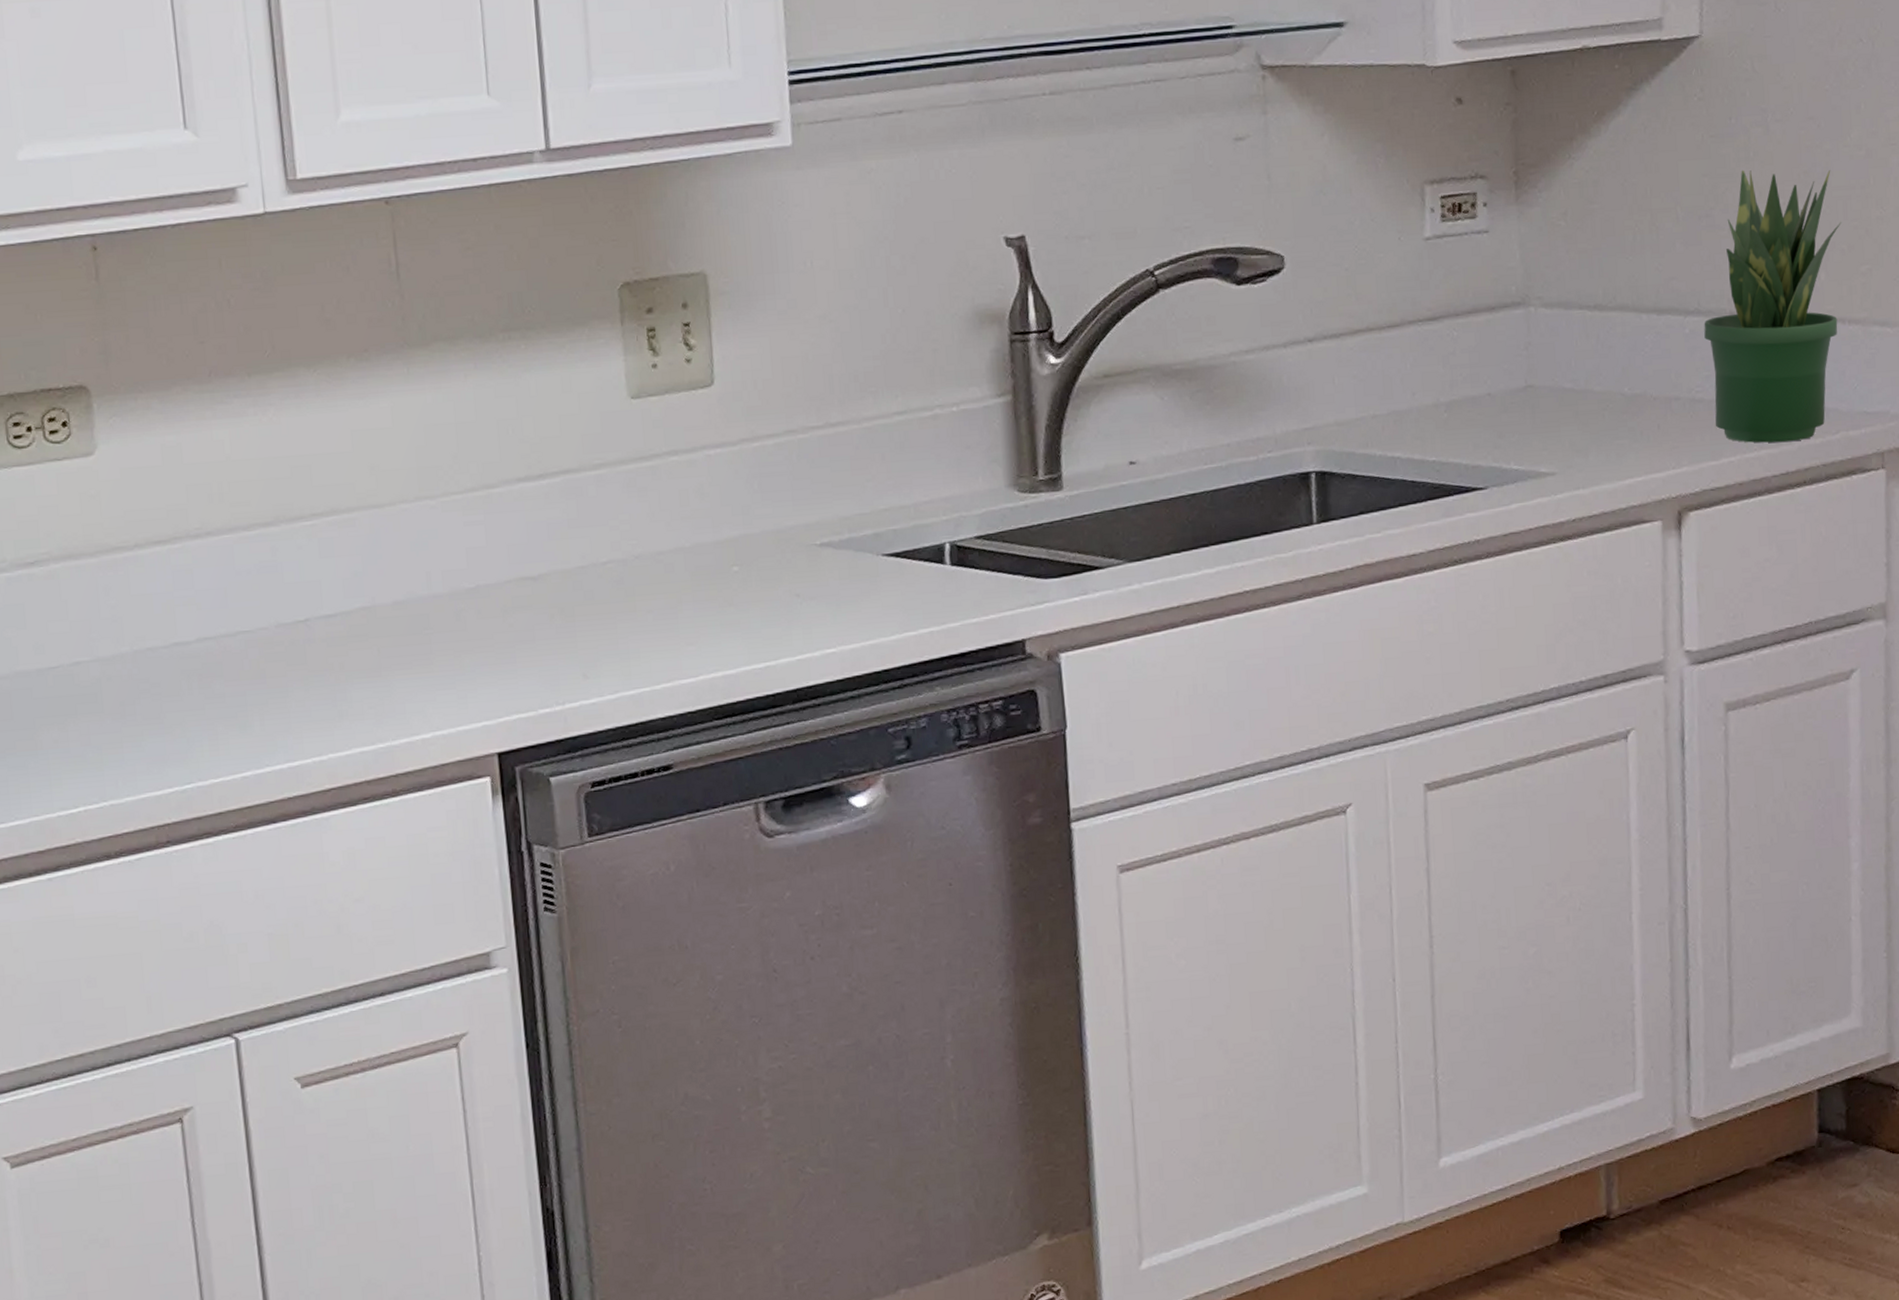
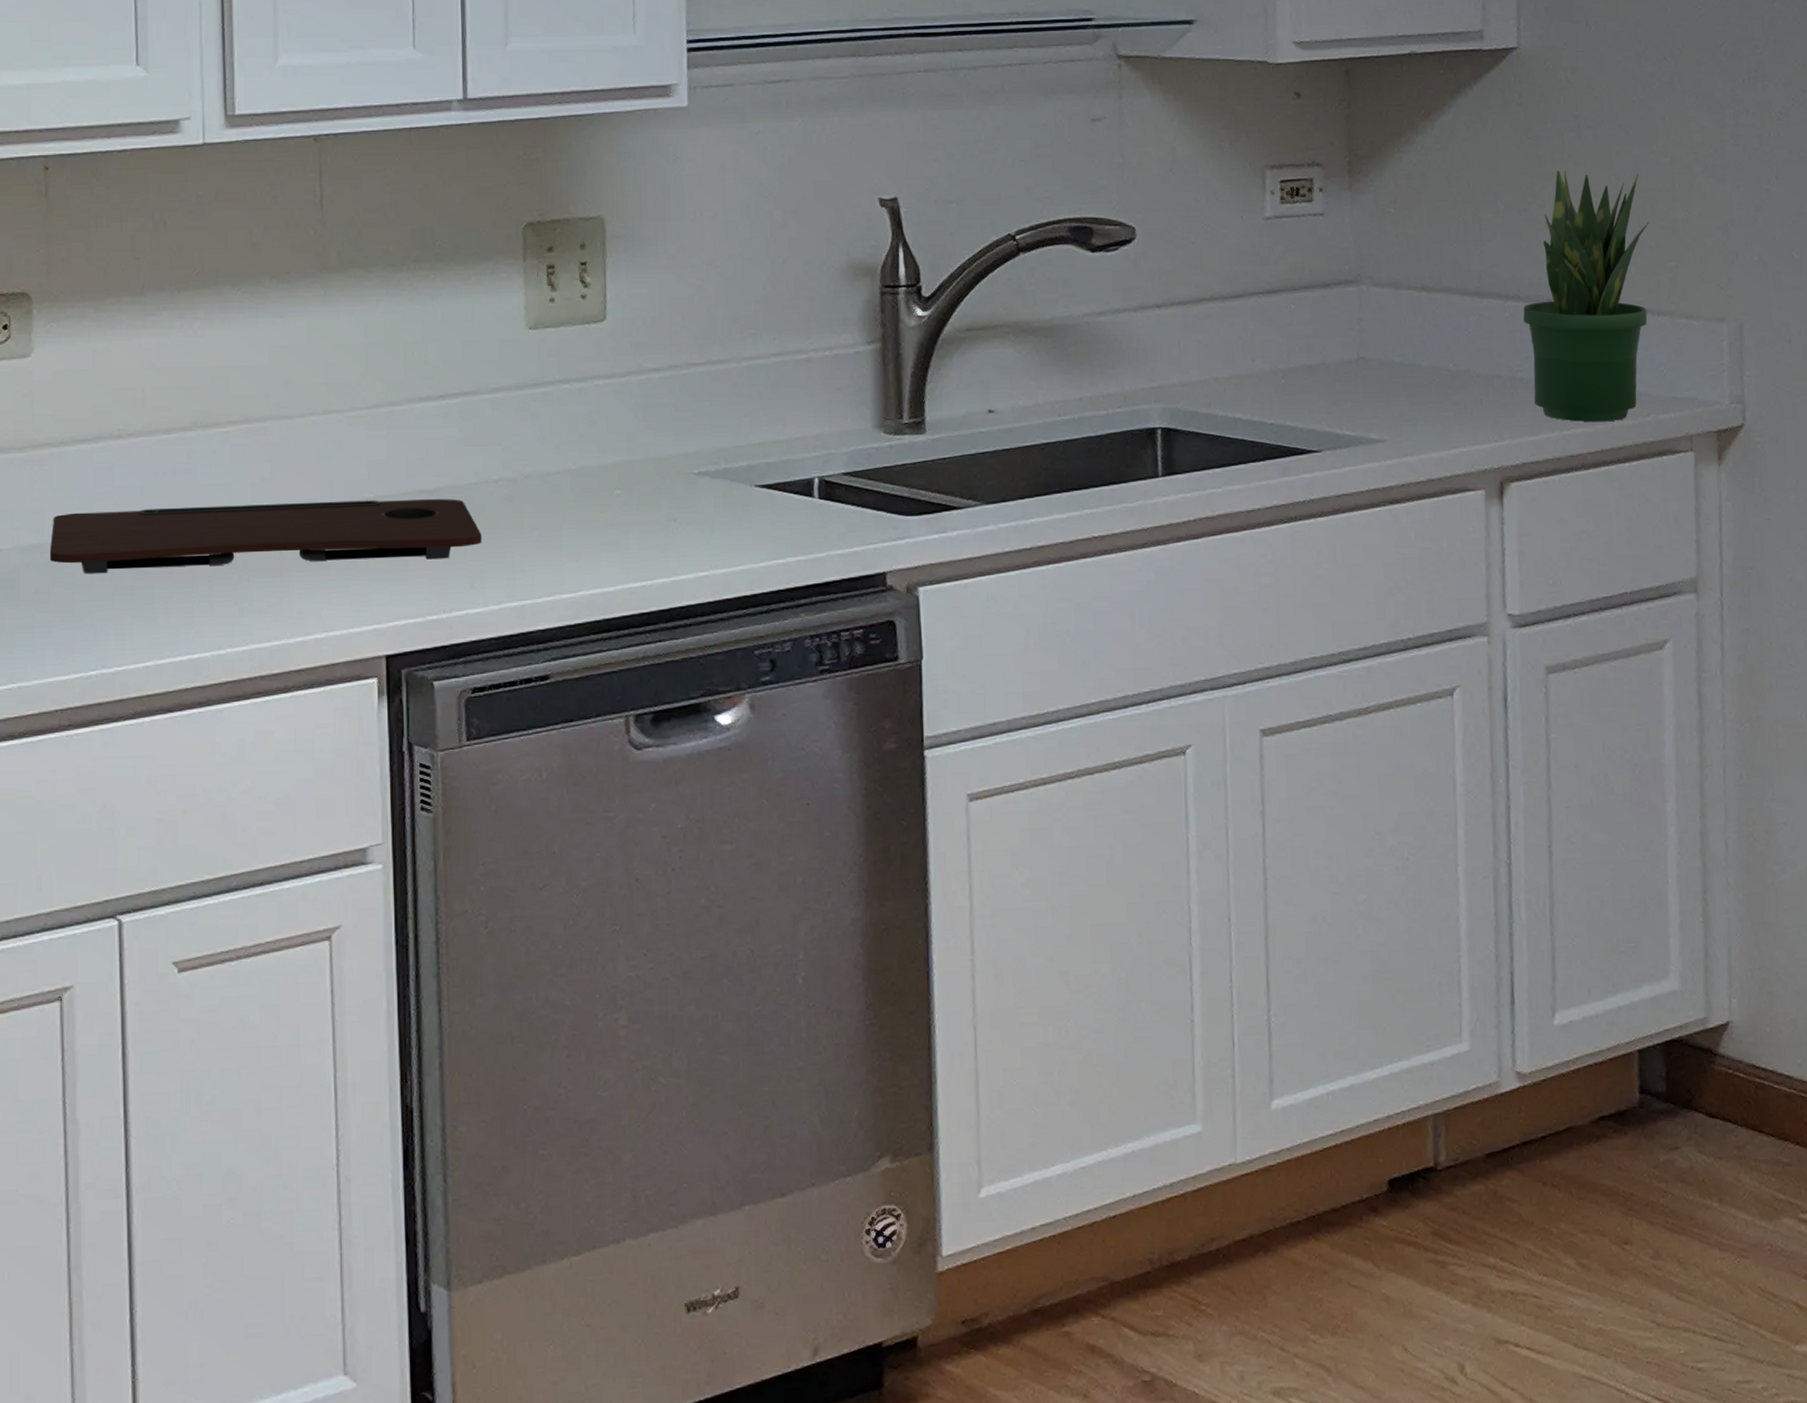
cutting board: none [132,584,593,684] -> present [49,499,482,574]

